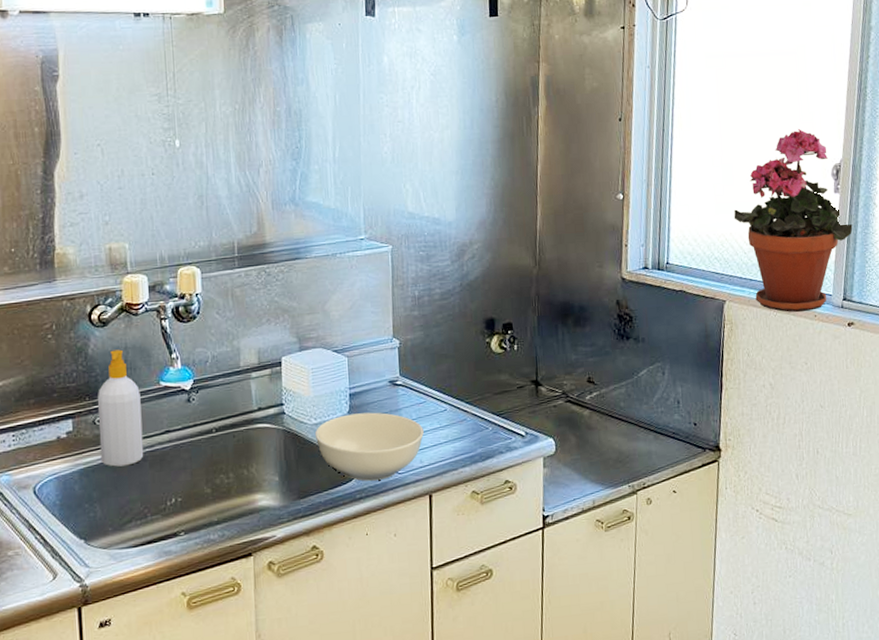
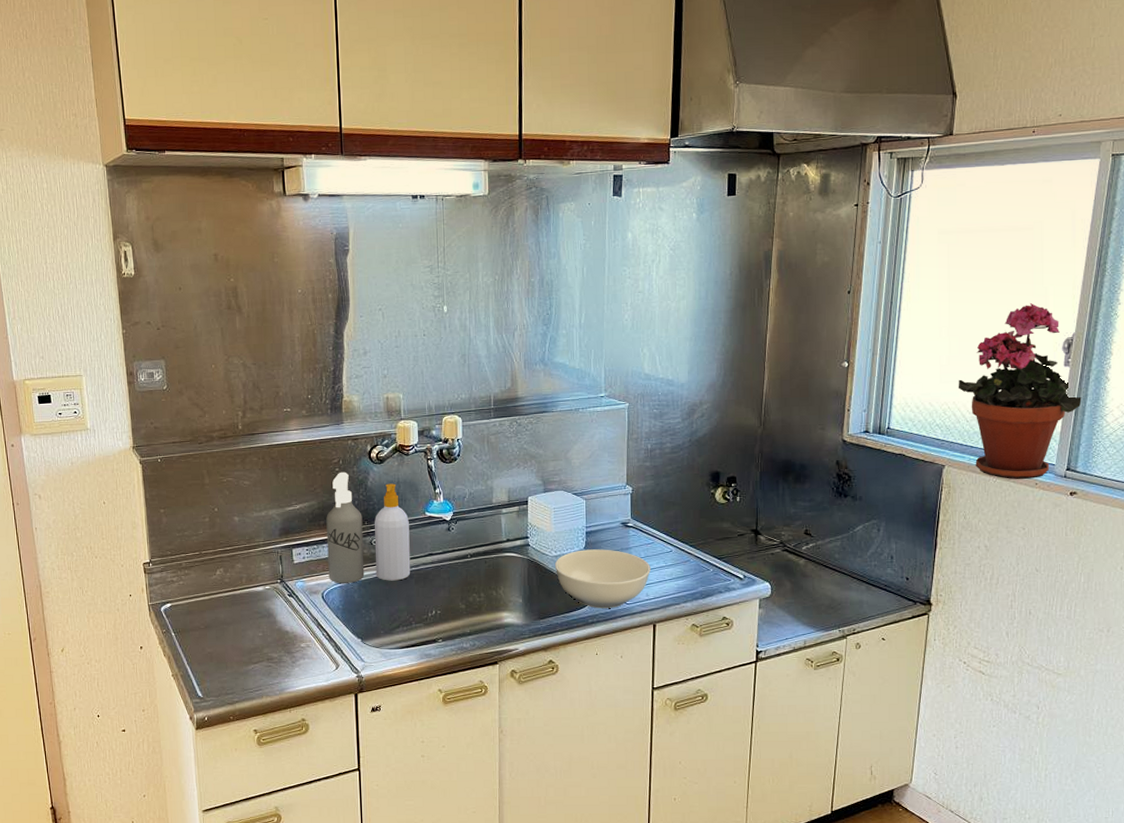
spray bottle: none [37,338,87,474] -> present [326,471,365,583]

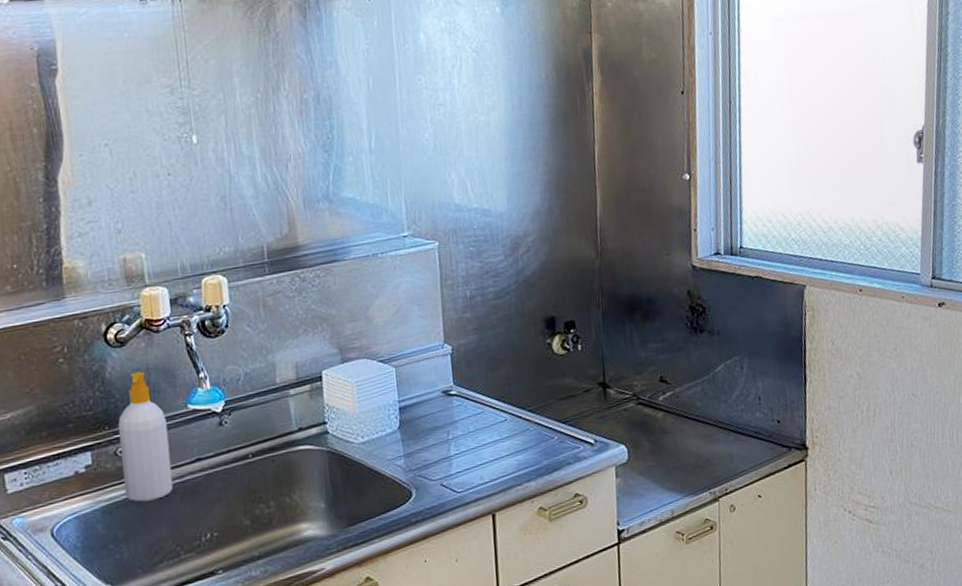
spray bottle: present [326,471,365,583] -> none [50,362,110,514]
bowl: present [554,549,651,608] -> none [362,426,483,503]
potted plant: present [958,302,1082,480] -> none [810,94,939,295]

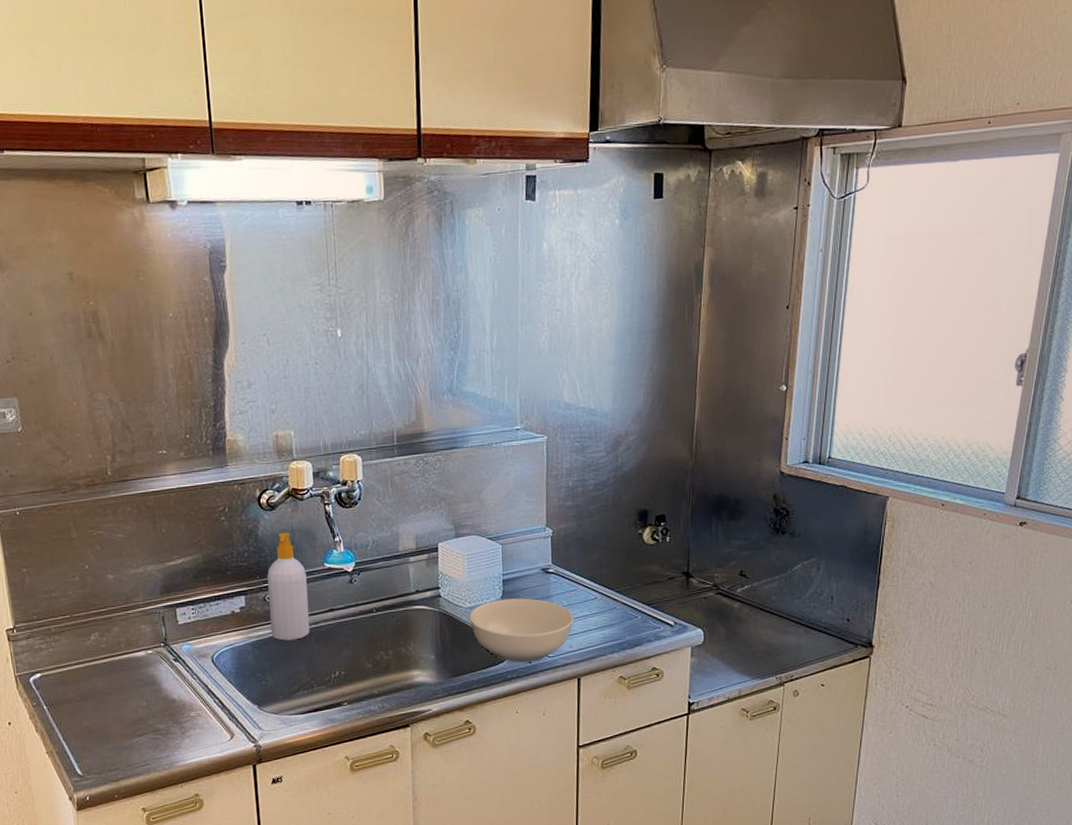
bowl: none [362,426,483,503] -> present [469,598,574,663]

